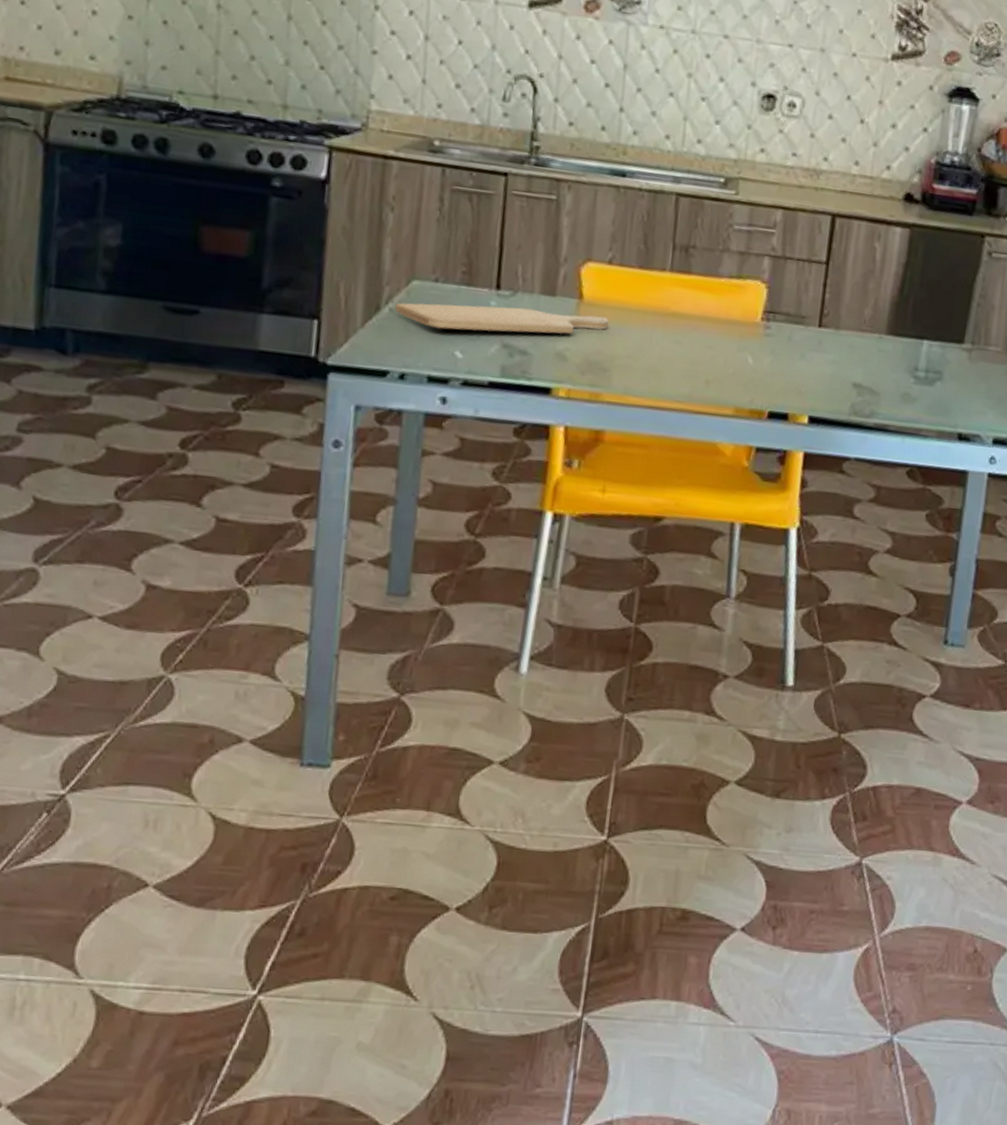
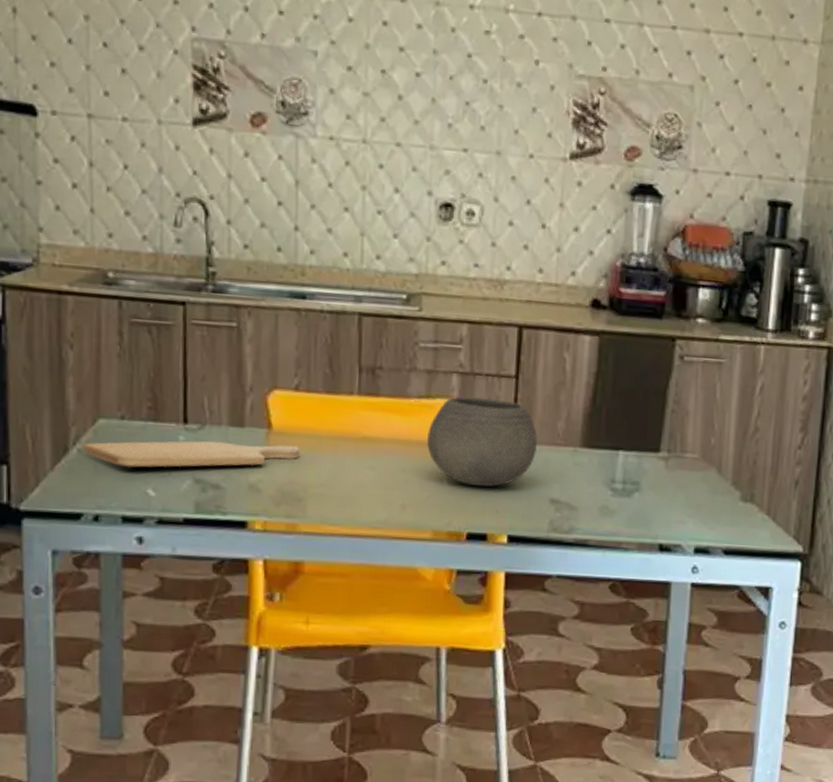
bowl: none [734,279,844,368] -> present [426,396,537,487]

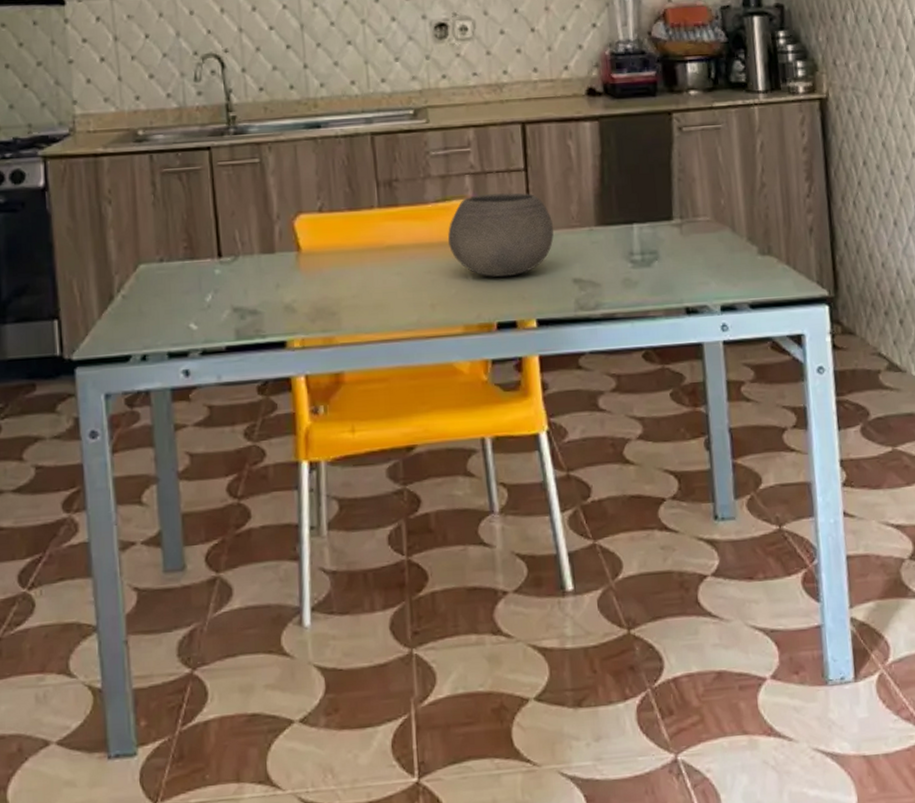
chopping board: present [82,440,300,468] -> none [126,263,329,306]

